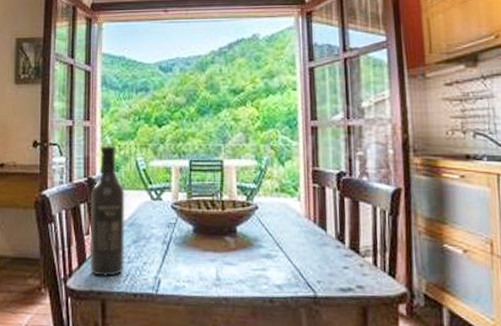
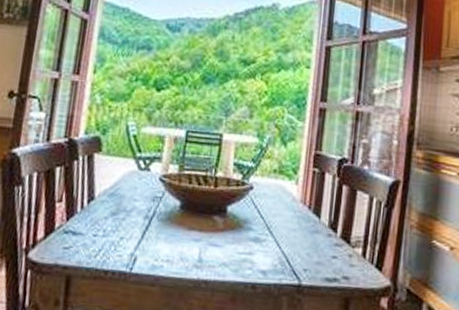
wine bottle: present [90,146,125,277] -> none [58,104,110,251]

